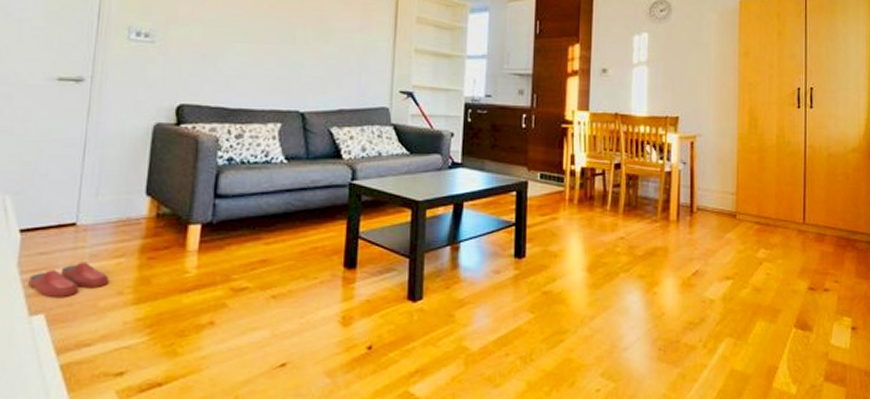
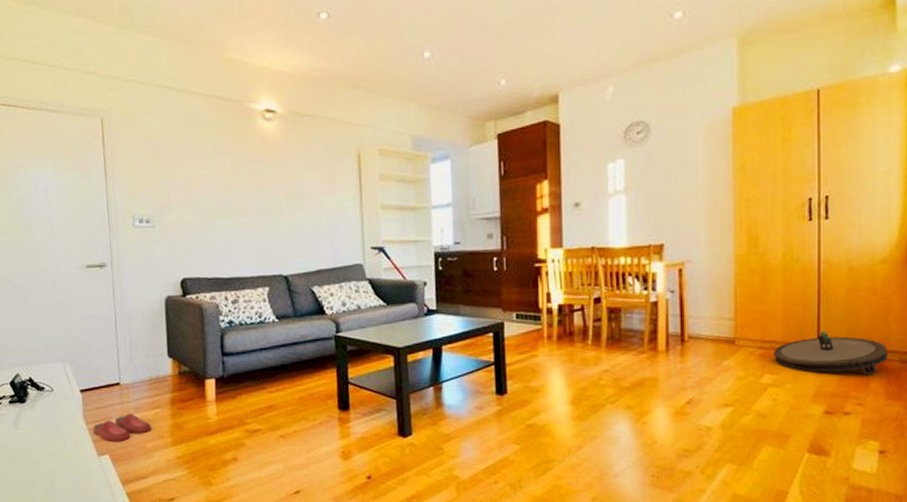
robot vacuum: none [767,210,859,255] -> present [772,330,889,376]

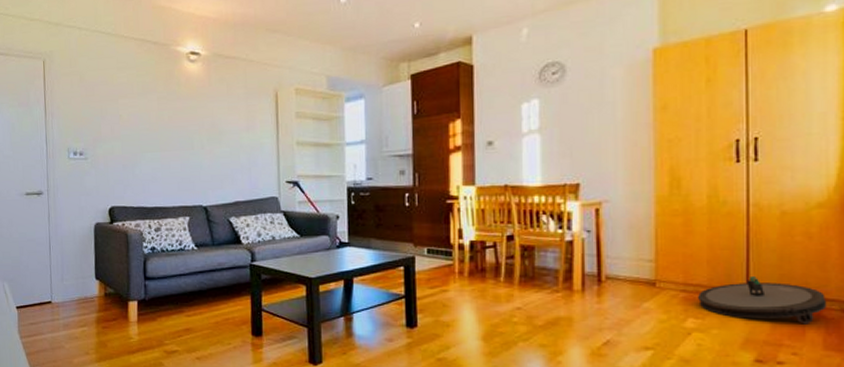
slippers: present [93,413,151,443] -> none [26,330,78,357]

